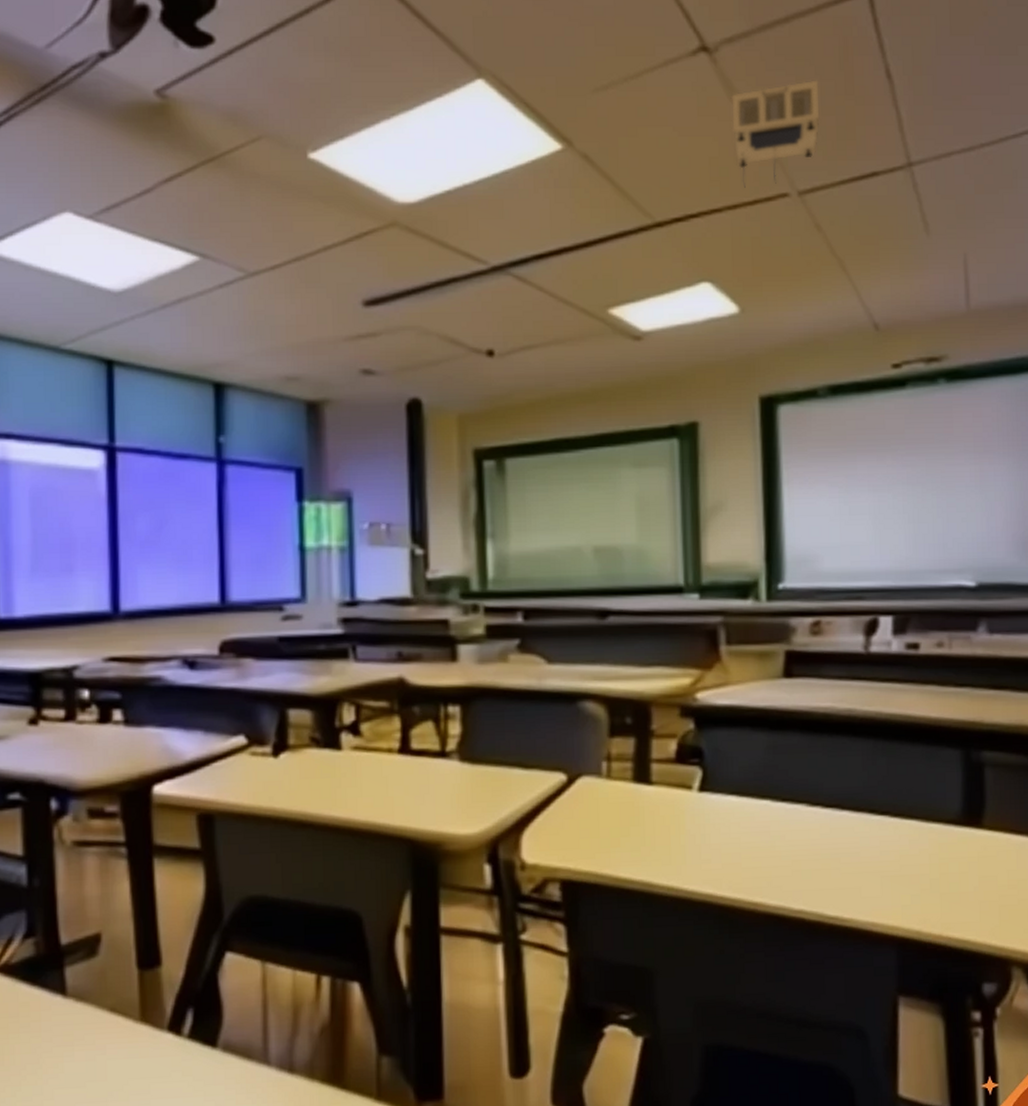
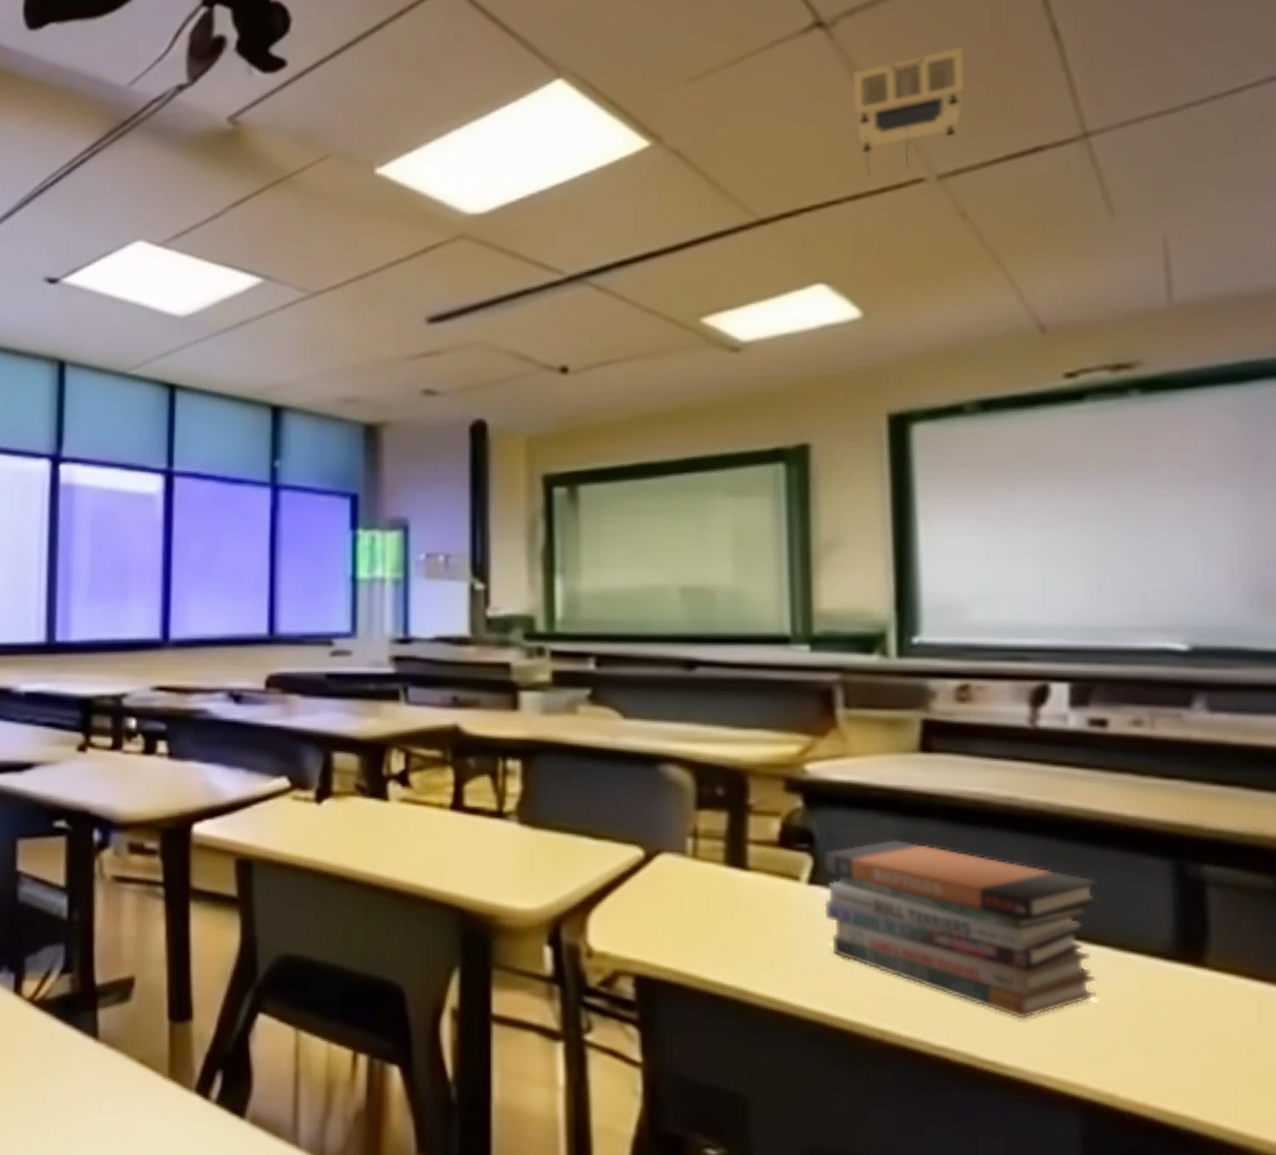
book stack: none [711,749,913,882] -> present [824,838,1101,1020]

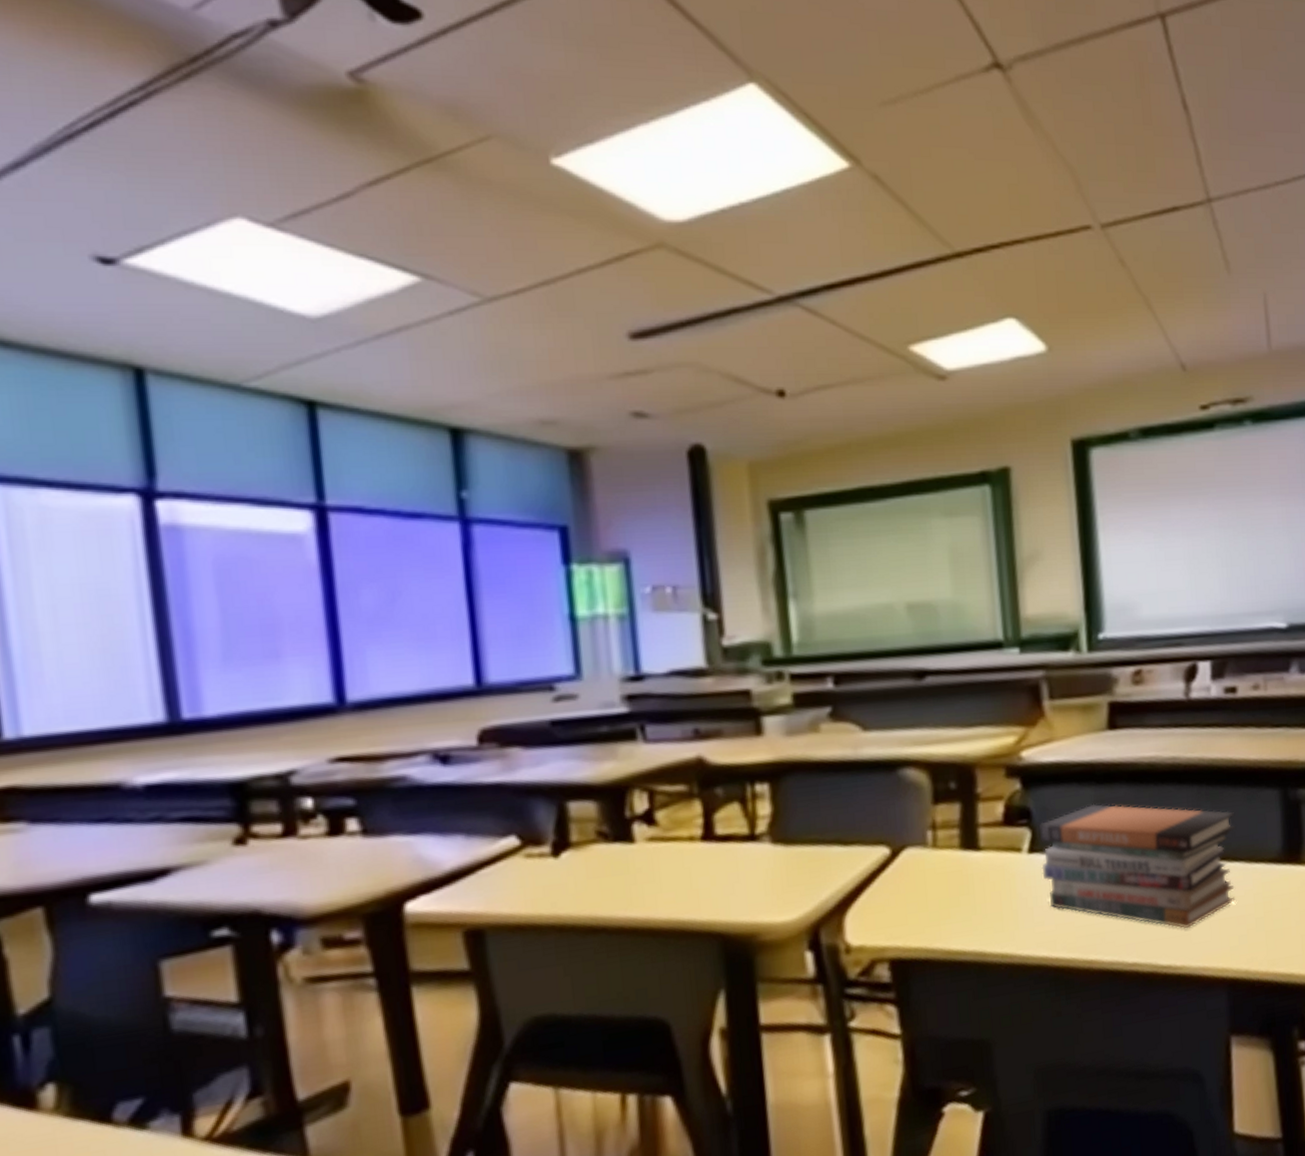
projector: present [853,47,965,175] -> none [1028,106,1120,218]

